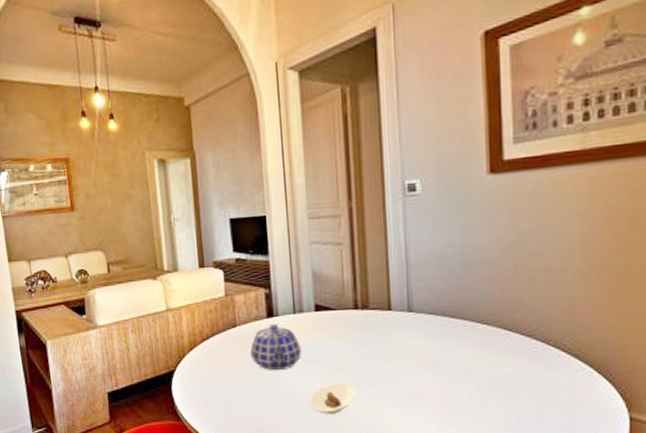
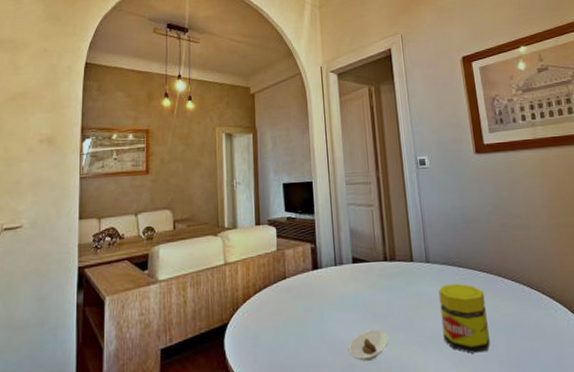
teapot: present [249,324,302,371] -> none [297,276,342,320]
jar: none [421,336,482,413] -> present [438,283,490,353]

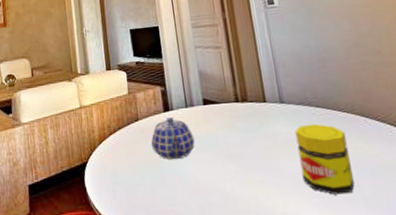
teapot: none [297,276,342,320] -> present [150,117,195,160]
saucer: present [349,329,389,362] -> none [204,170,245,201]

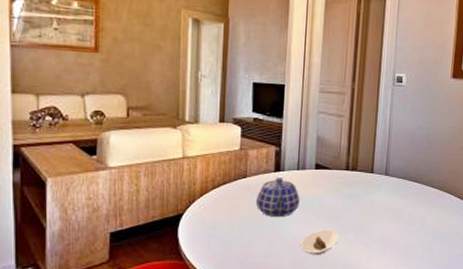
saucer: none [204,170,245,201] -> present [301,230,340,256]
jar: present [294,123,355,195] -> none [388,195,431,255]

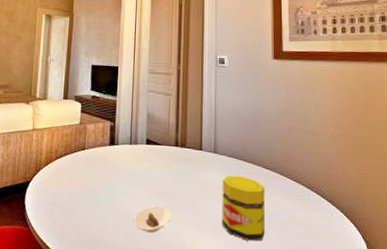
teapot: present [255,178,300,218] -> none [92,151,133,191]
jar: none [388,195,431,255] -> present [222,175,265,241]

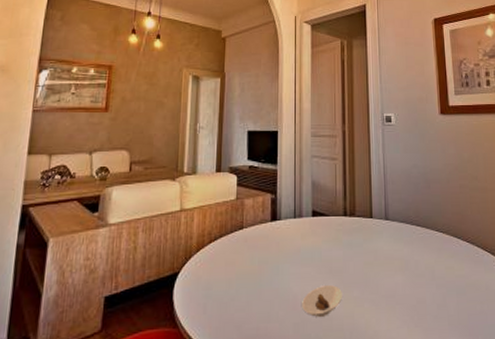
jar: present [222,175,265,241] -> none [395,242,442,313]

